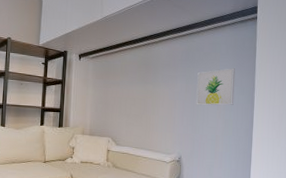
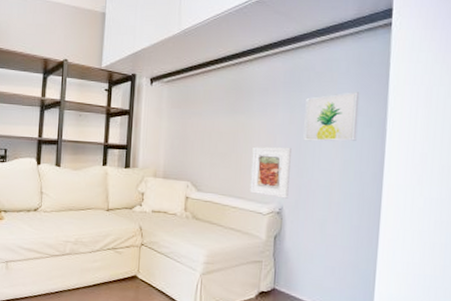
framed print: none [156,109,187,150] -> present [250,146,291,199]

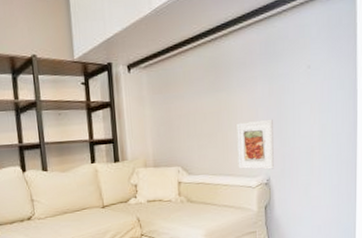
wall art: present [303,92,360,142] -> none [282,56,332,111]

